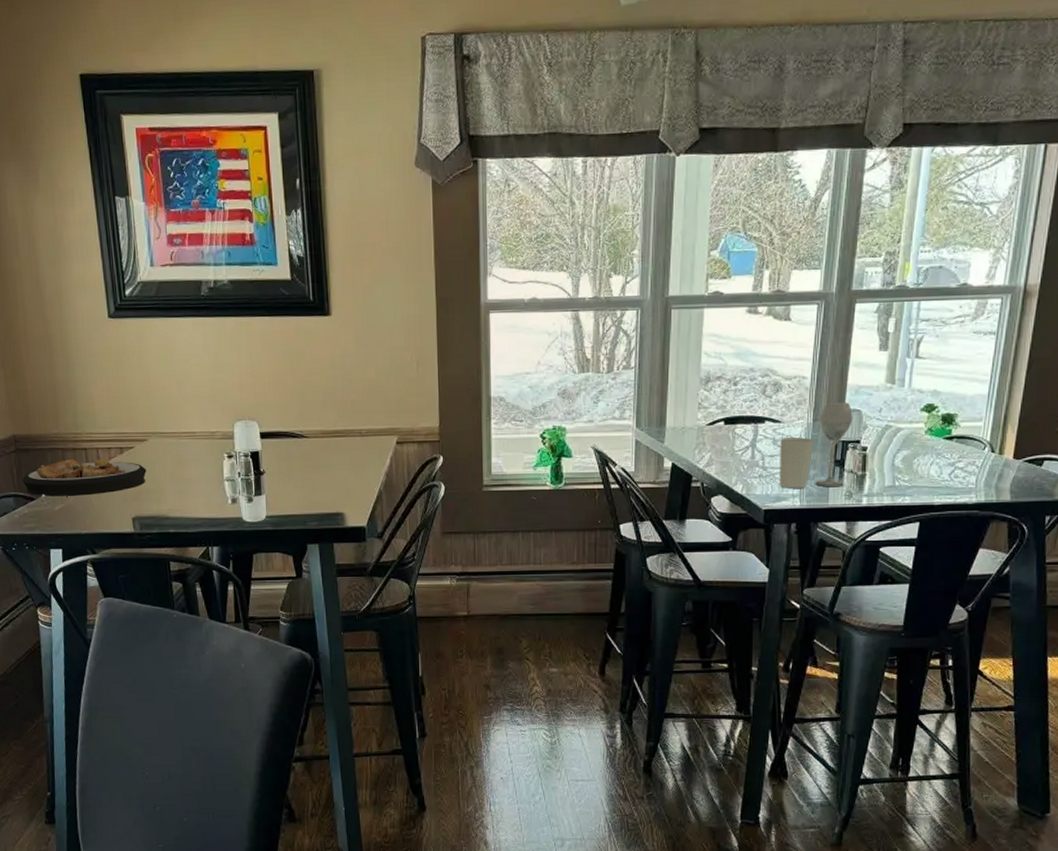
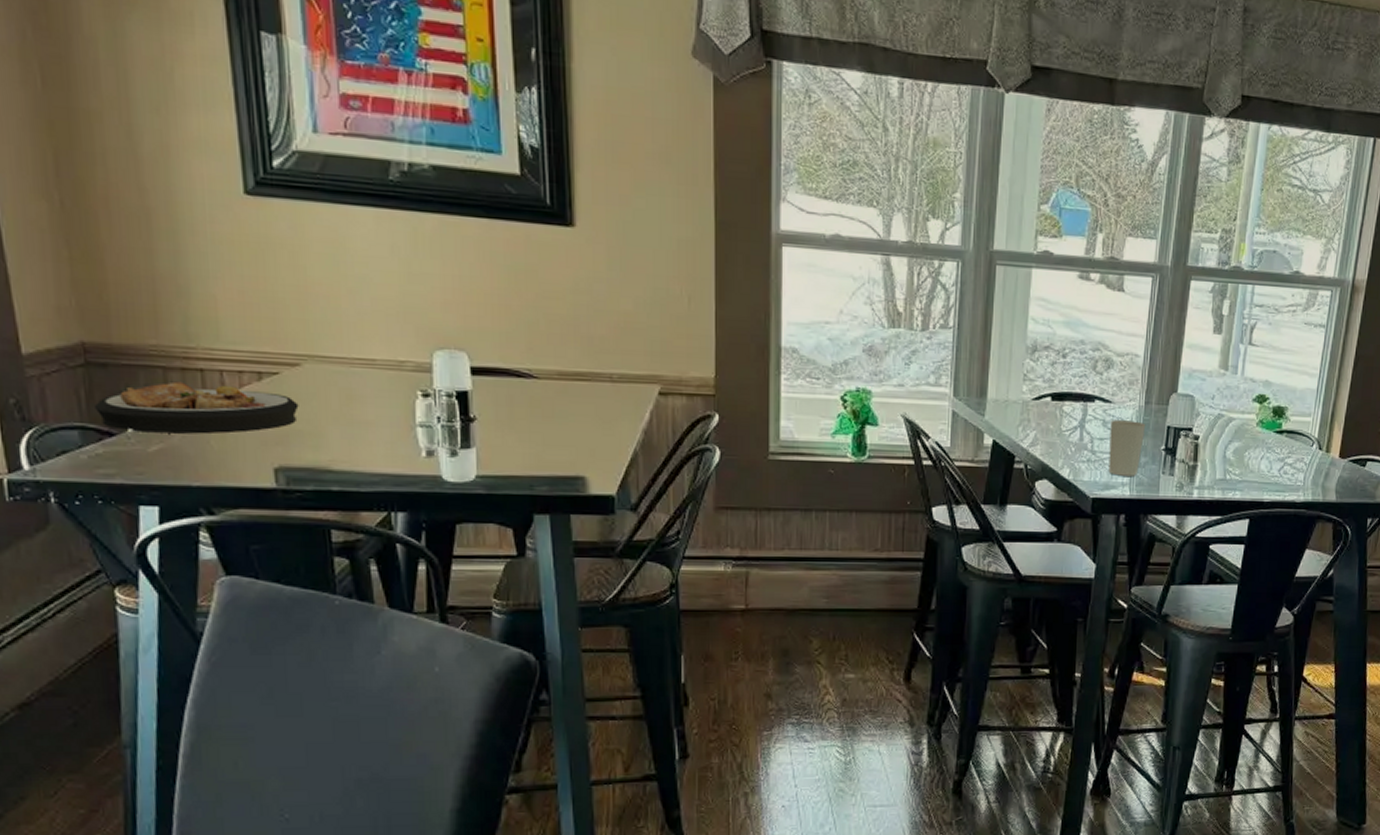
wineglass: present [815,401,853,487] -> none [1145,383,1186,478]

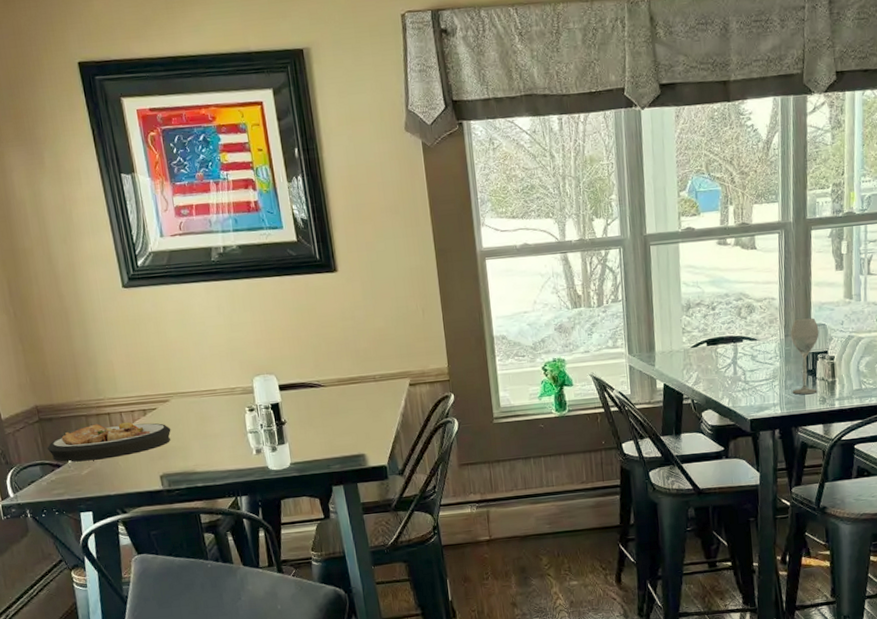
cup: present [1108,420,1146,476] -> none [758,352,788,399]
wineglass: none [1145,383,1186,478] -> present [790,318,819,395]

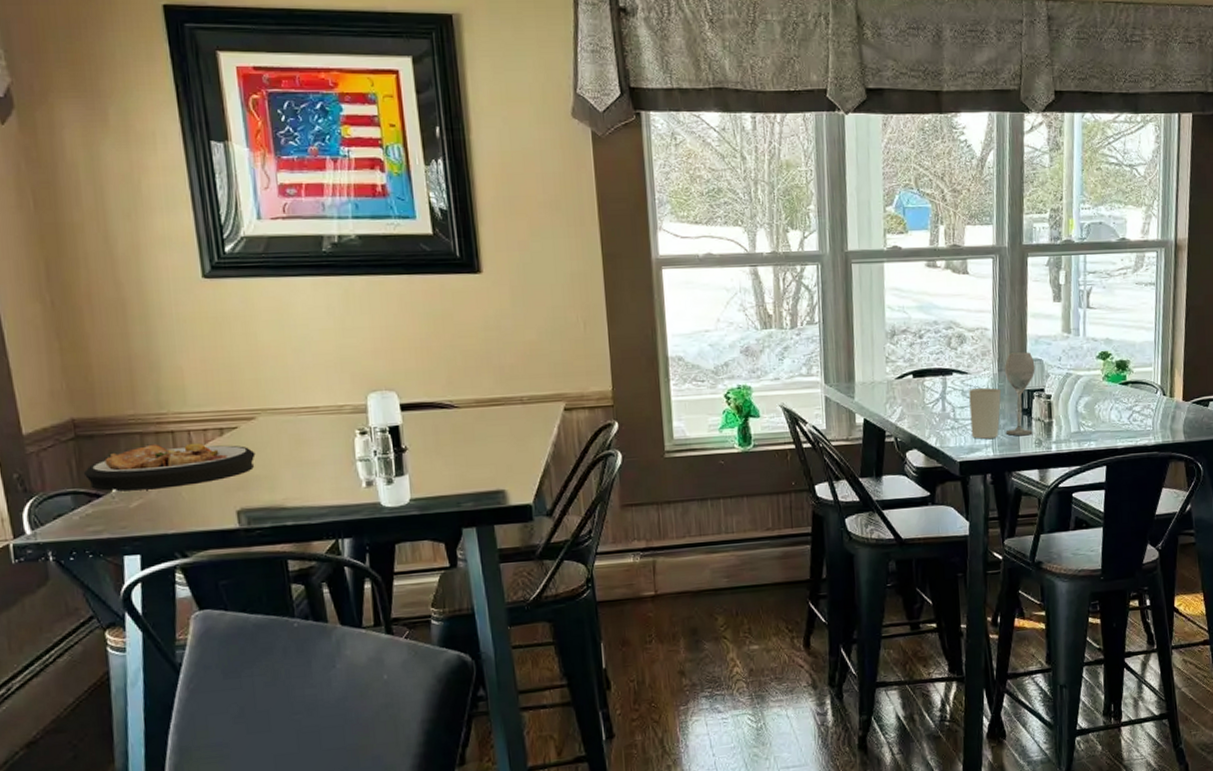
cup: none [758,352,788,399] -> present [969,388,1002,439]

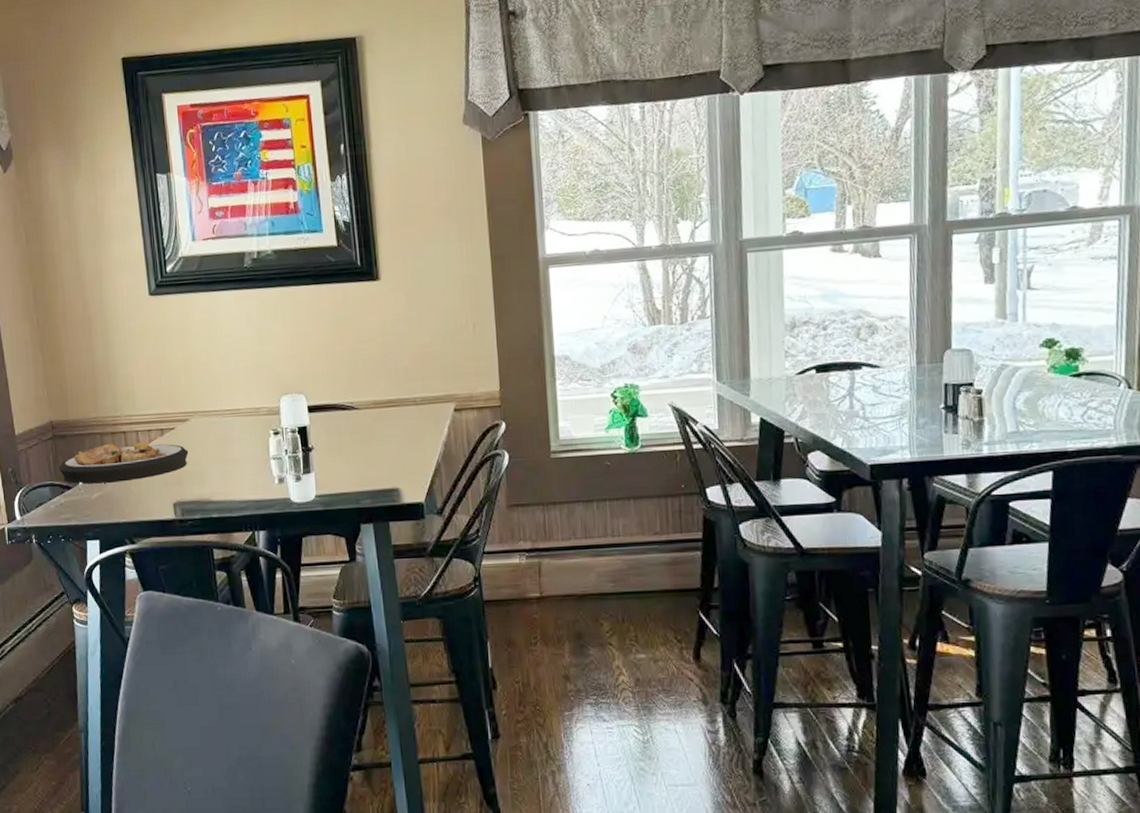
cup: present [969,388,1002,439] -> none [881,382,921,440]
wineglass: present [1004,351,1035,436] -> none [923,341,962,437]

